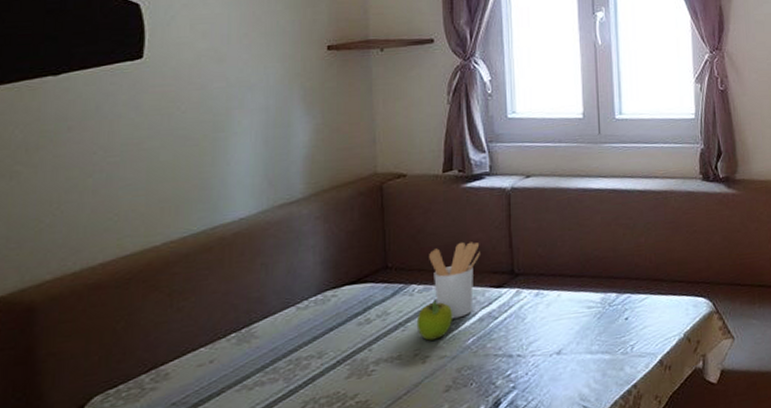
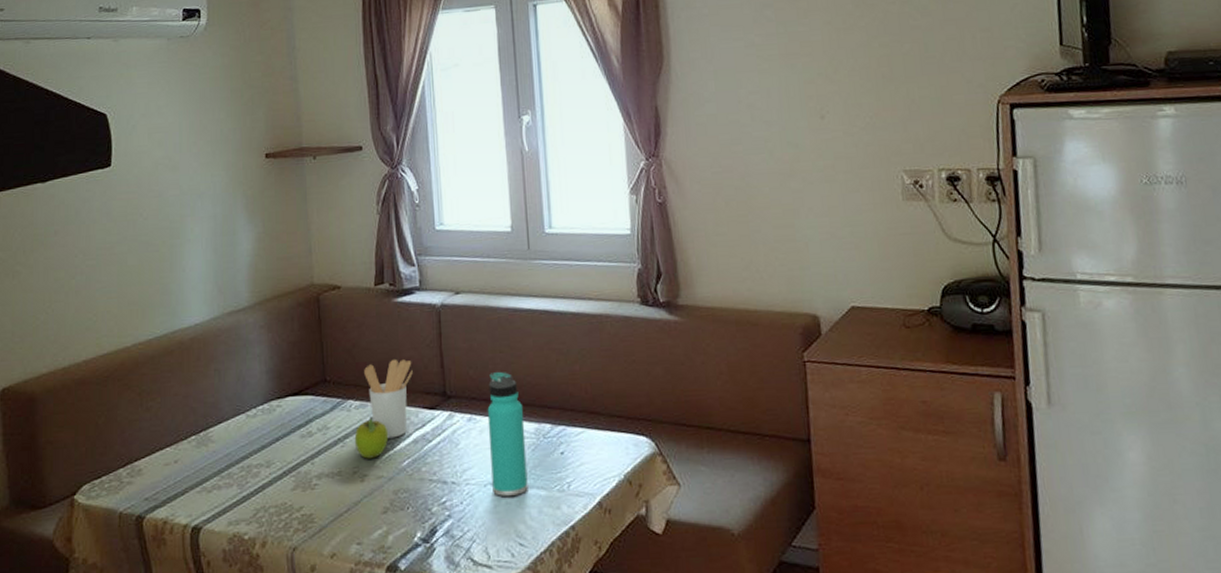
thermos bottle: none [555,247,593,365] -> present [487,371,528,497]

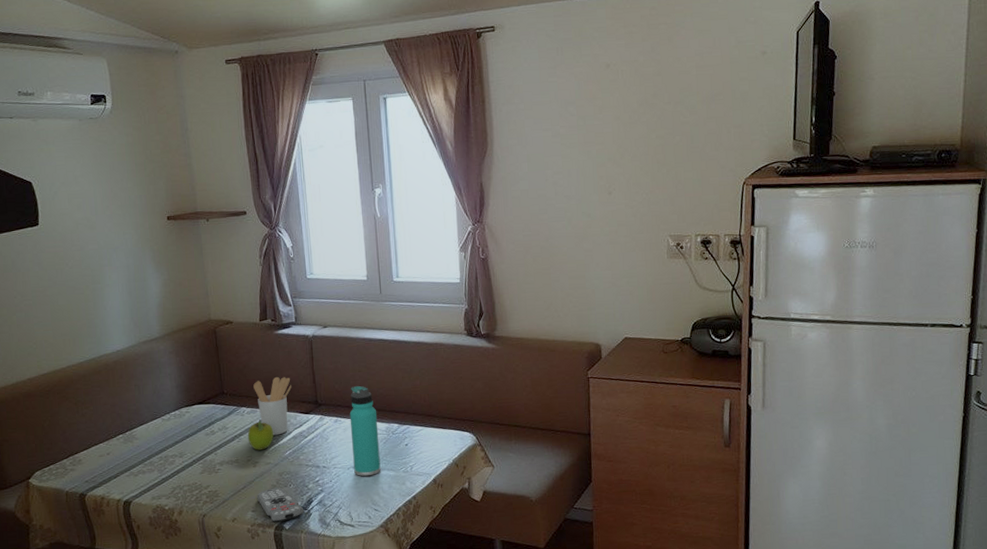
remote control: none [364,511,426,561] -> present [257,487,304,523]

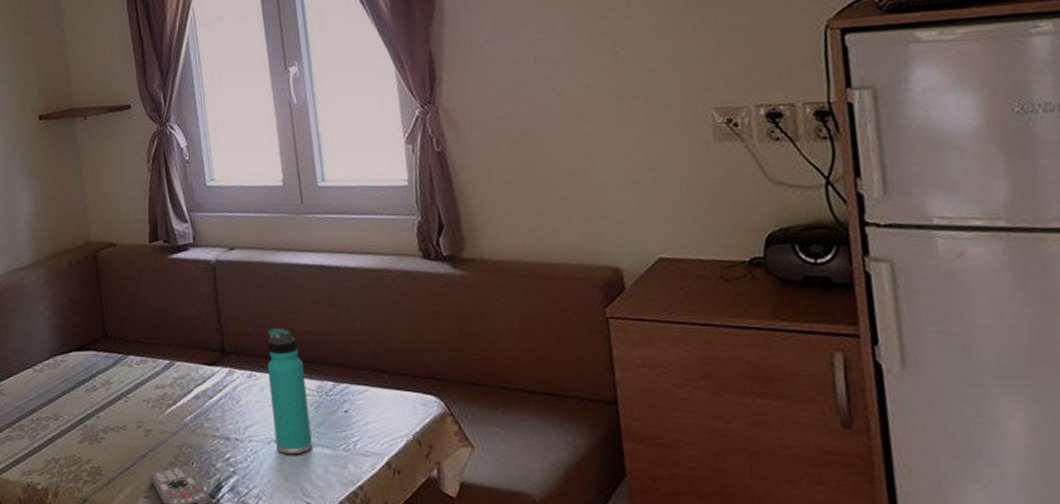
fruit: present [247,419,274,451] -> none [137,372,170,414]
utensil holder: present [253,376,292,436] -> none [143,315,191,394]

